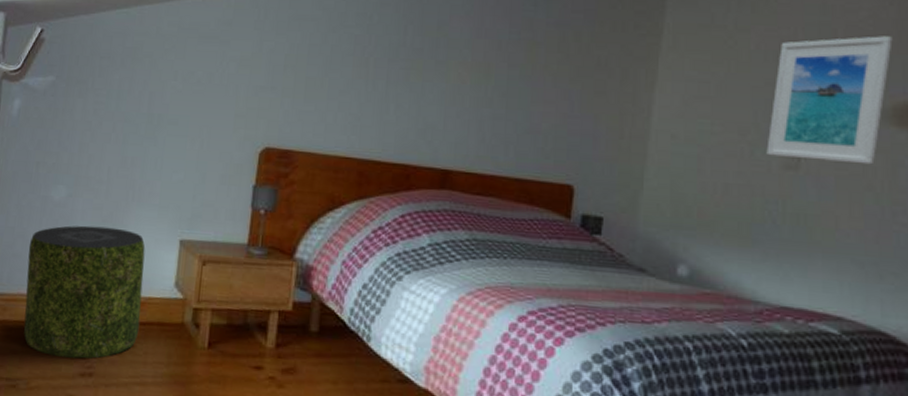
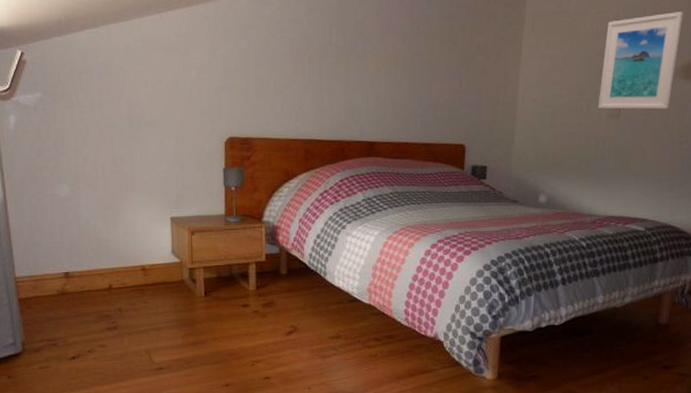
pouf: present [23,225,145,359] -> none [46,214,149,318]

